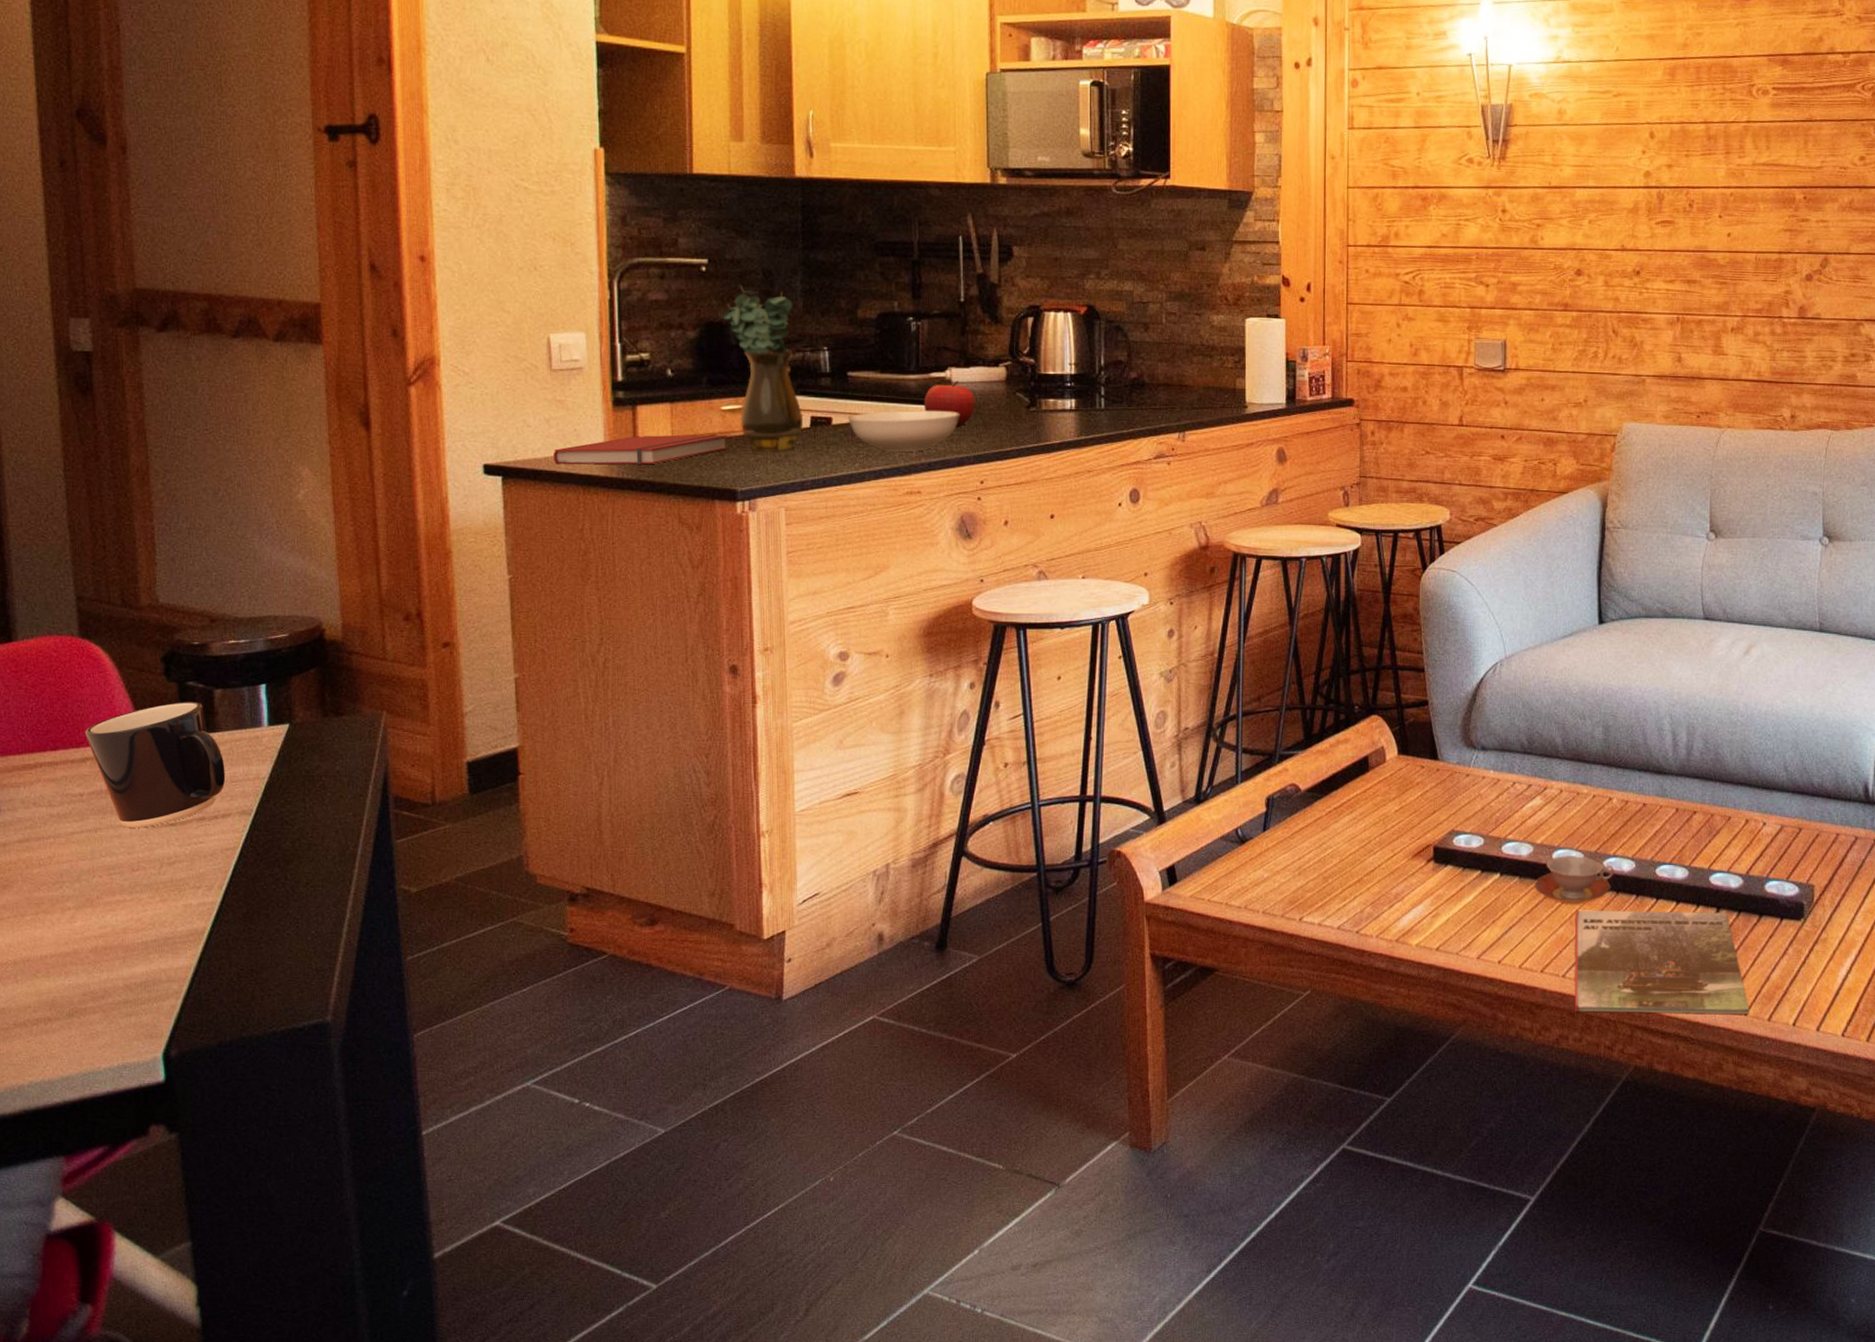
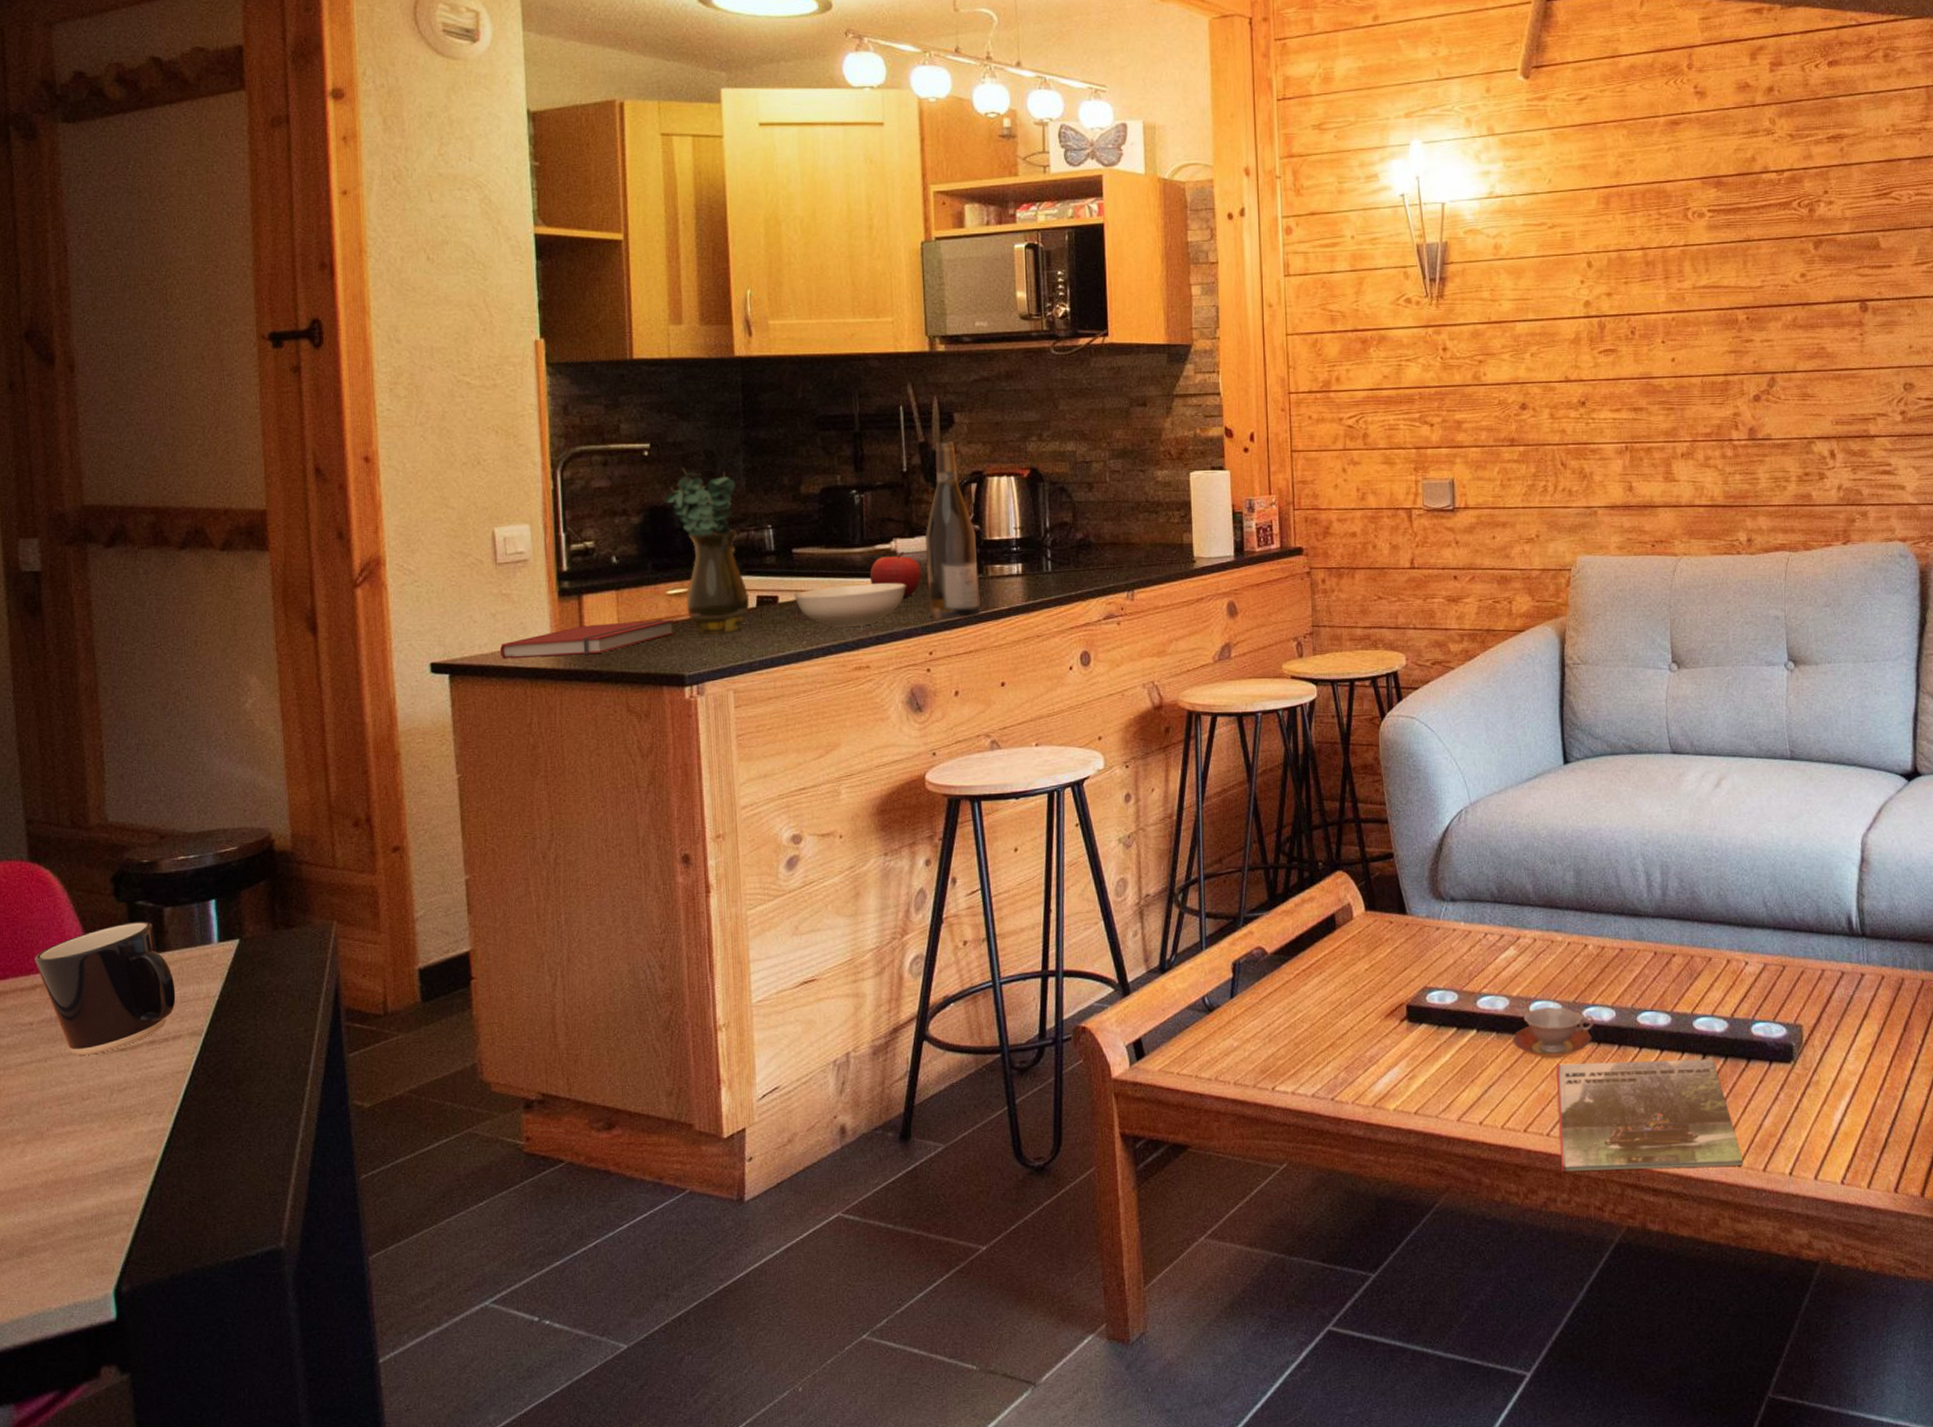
wine bottle: none [981,273,1033,450] -> present [926,441,981,619]

